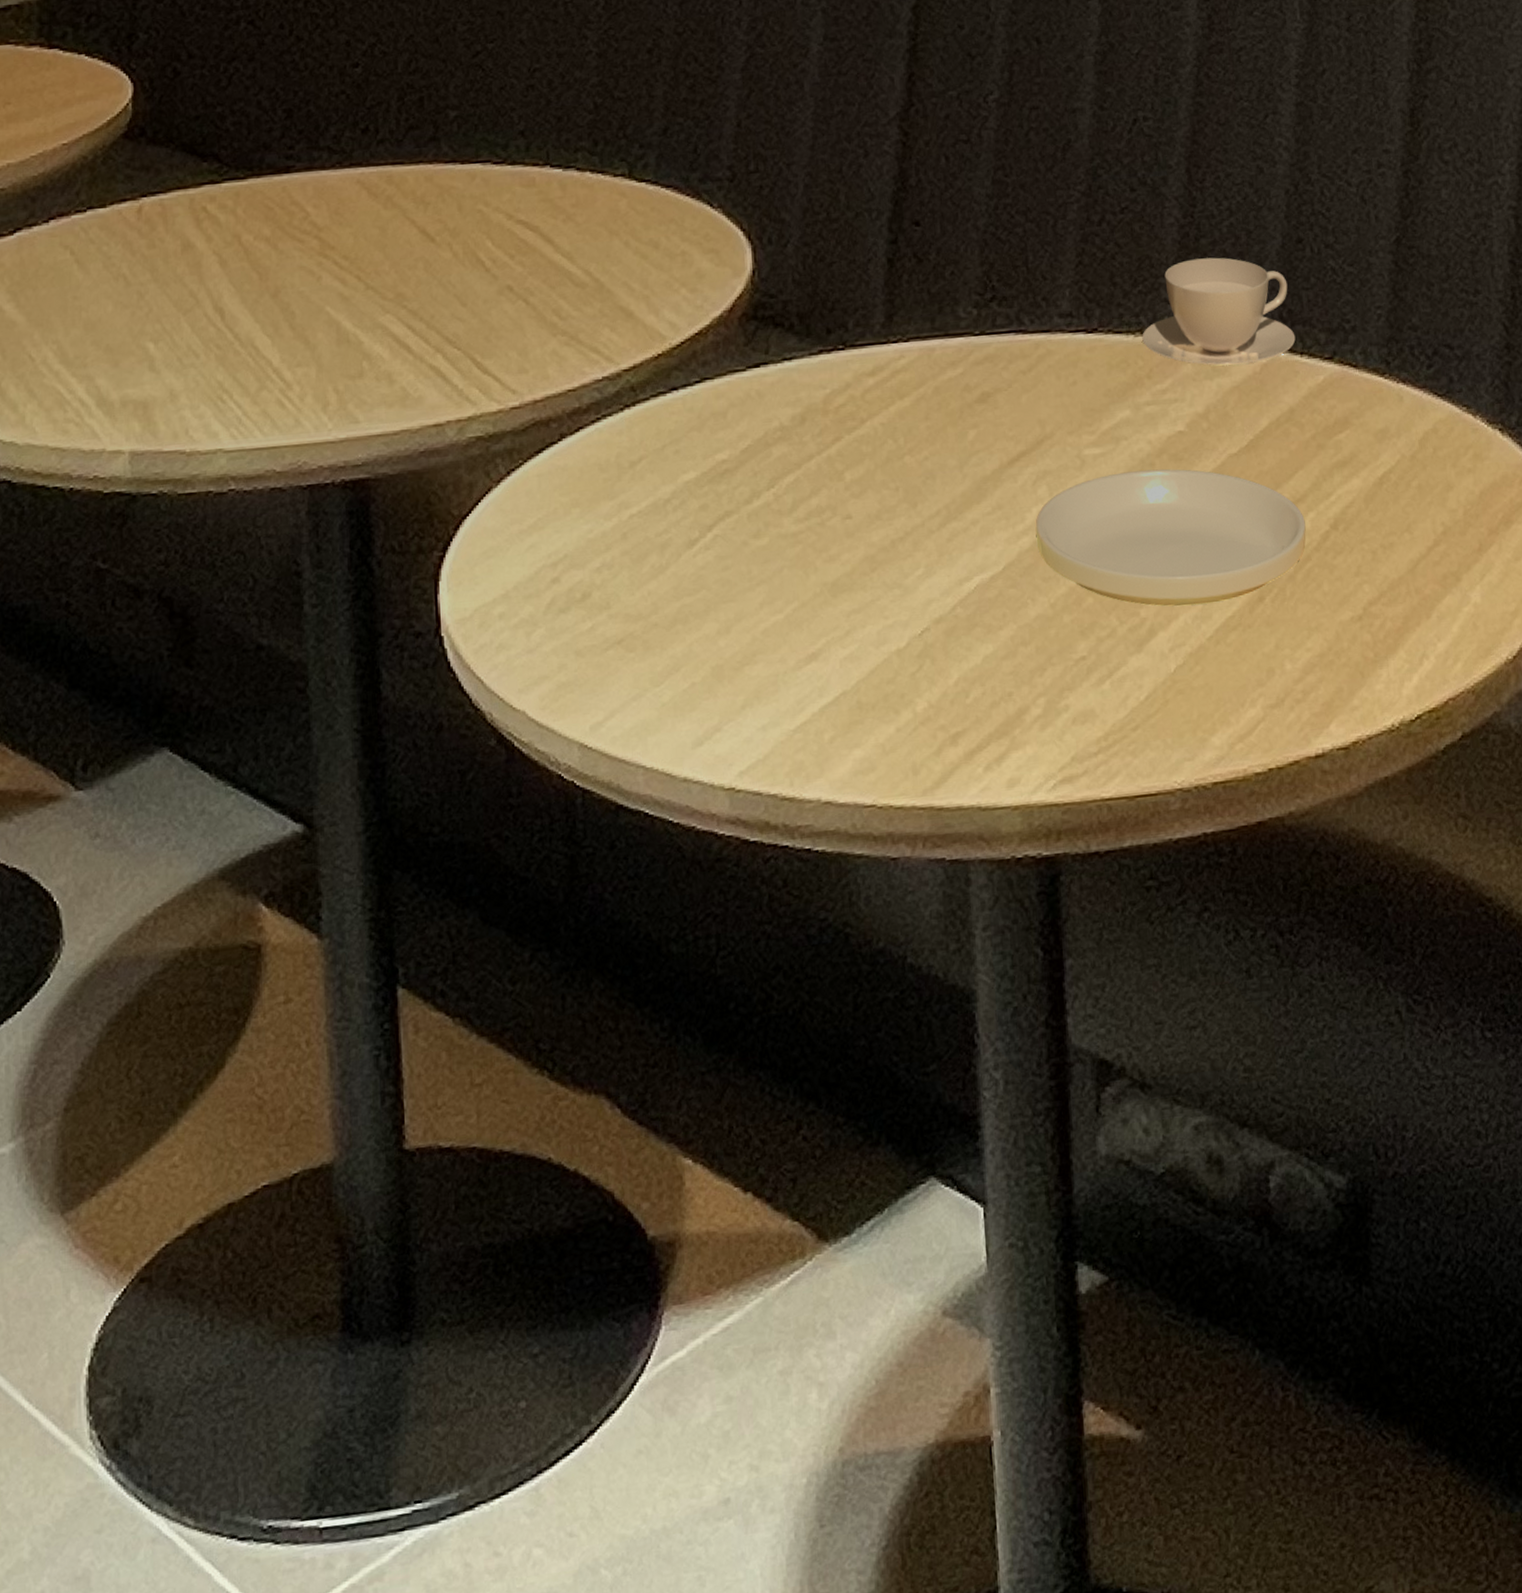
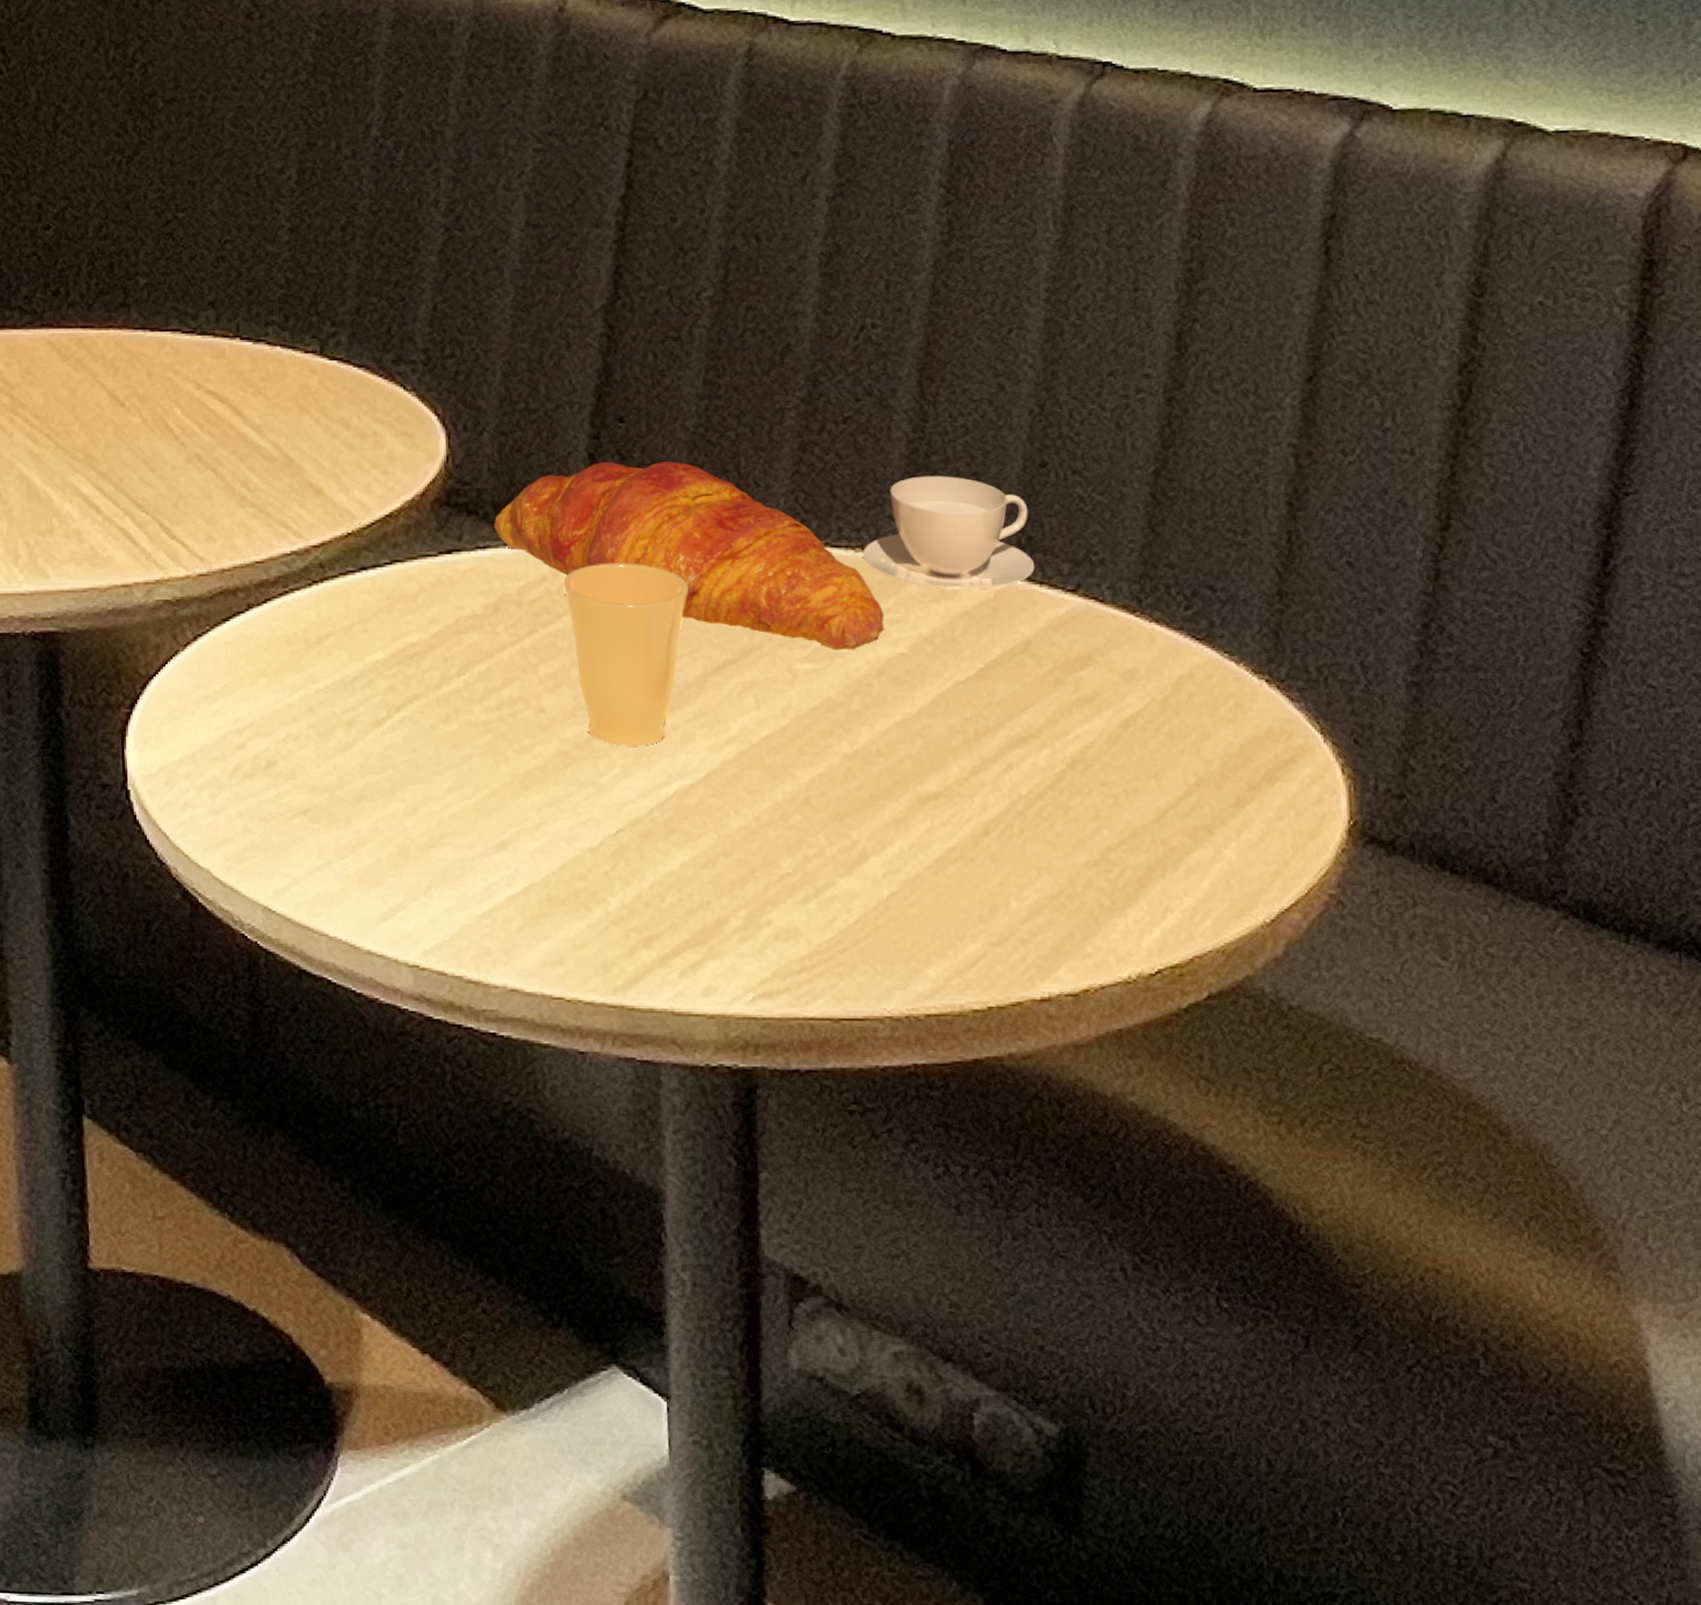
croissant: none [799,261,1164,434] -> present [493,461,885,650]
cup: none [866,363,984,546] -> present [563,563,689,746]
saucer: present [1035,469,1306,607] -> none [740,690,1039,833]

